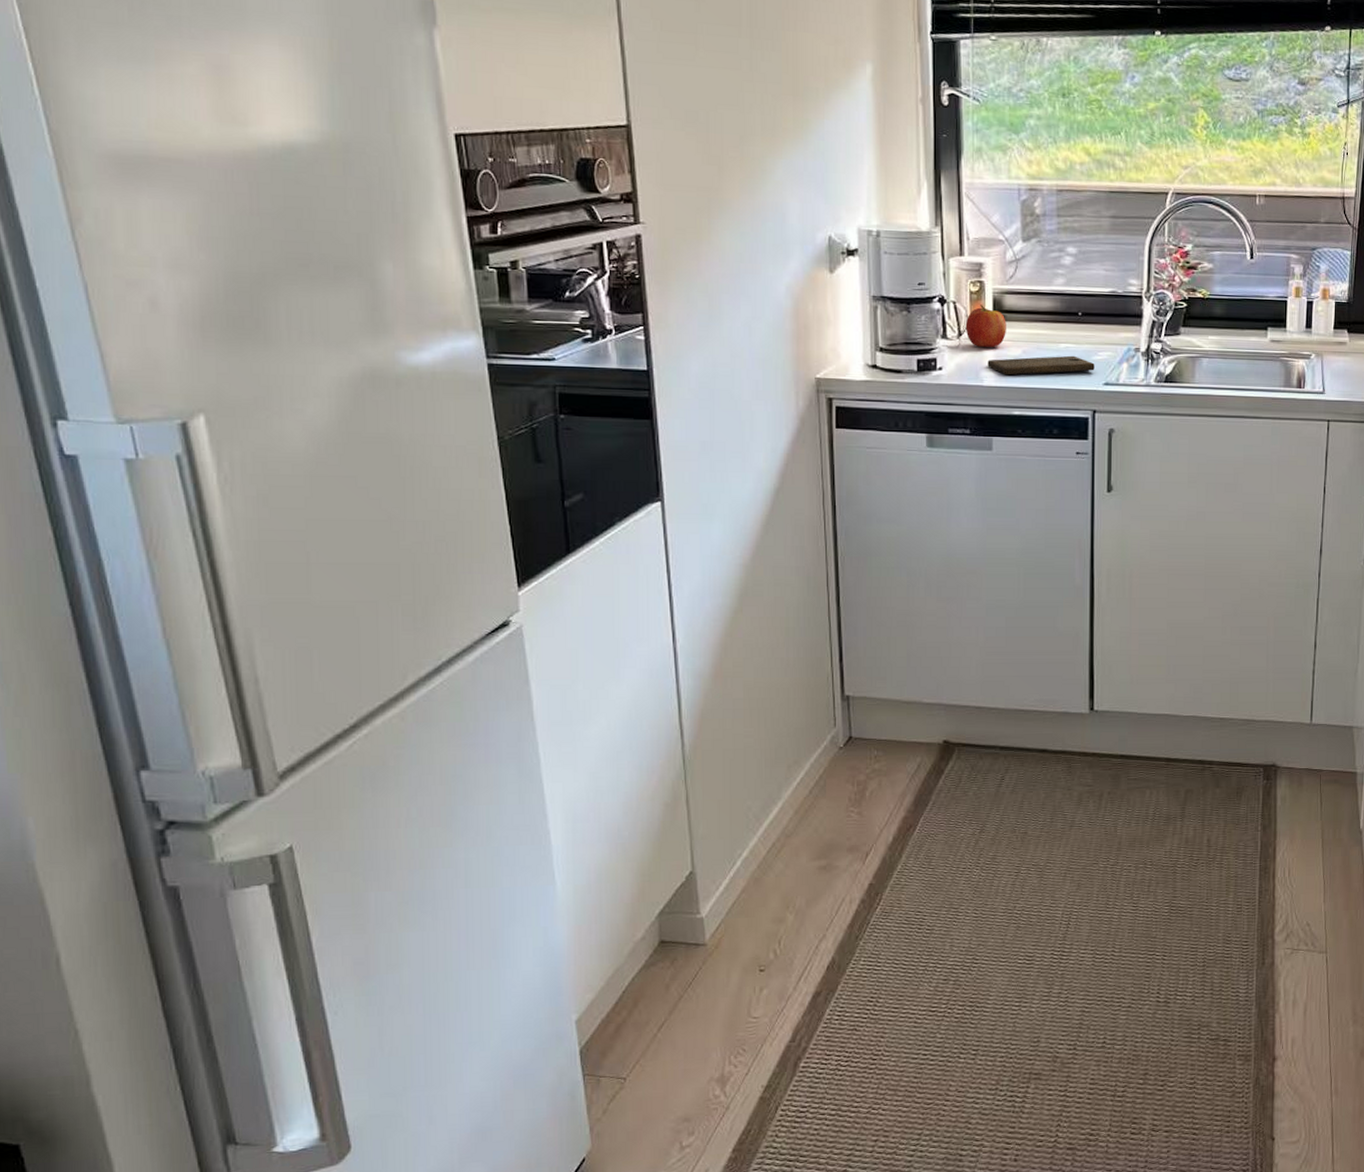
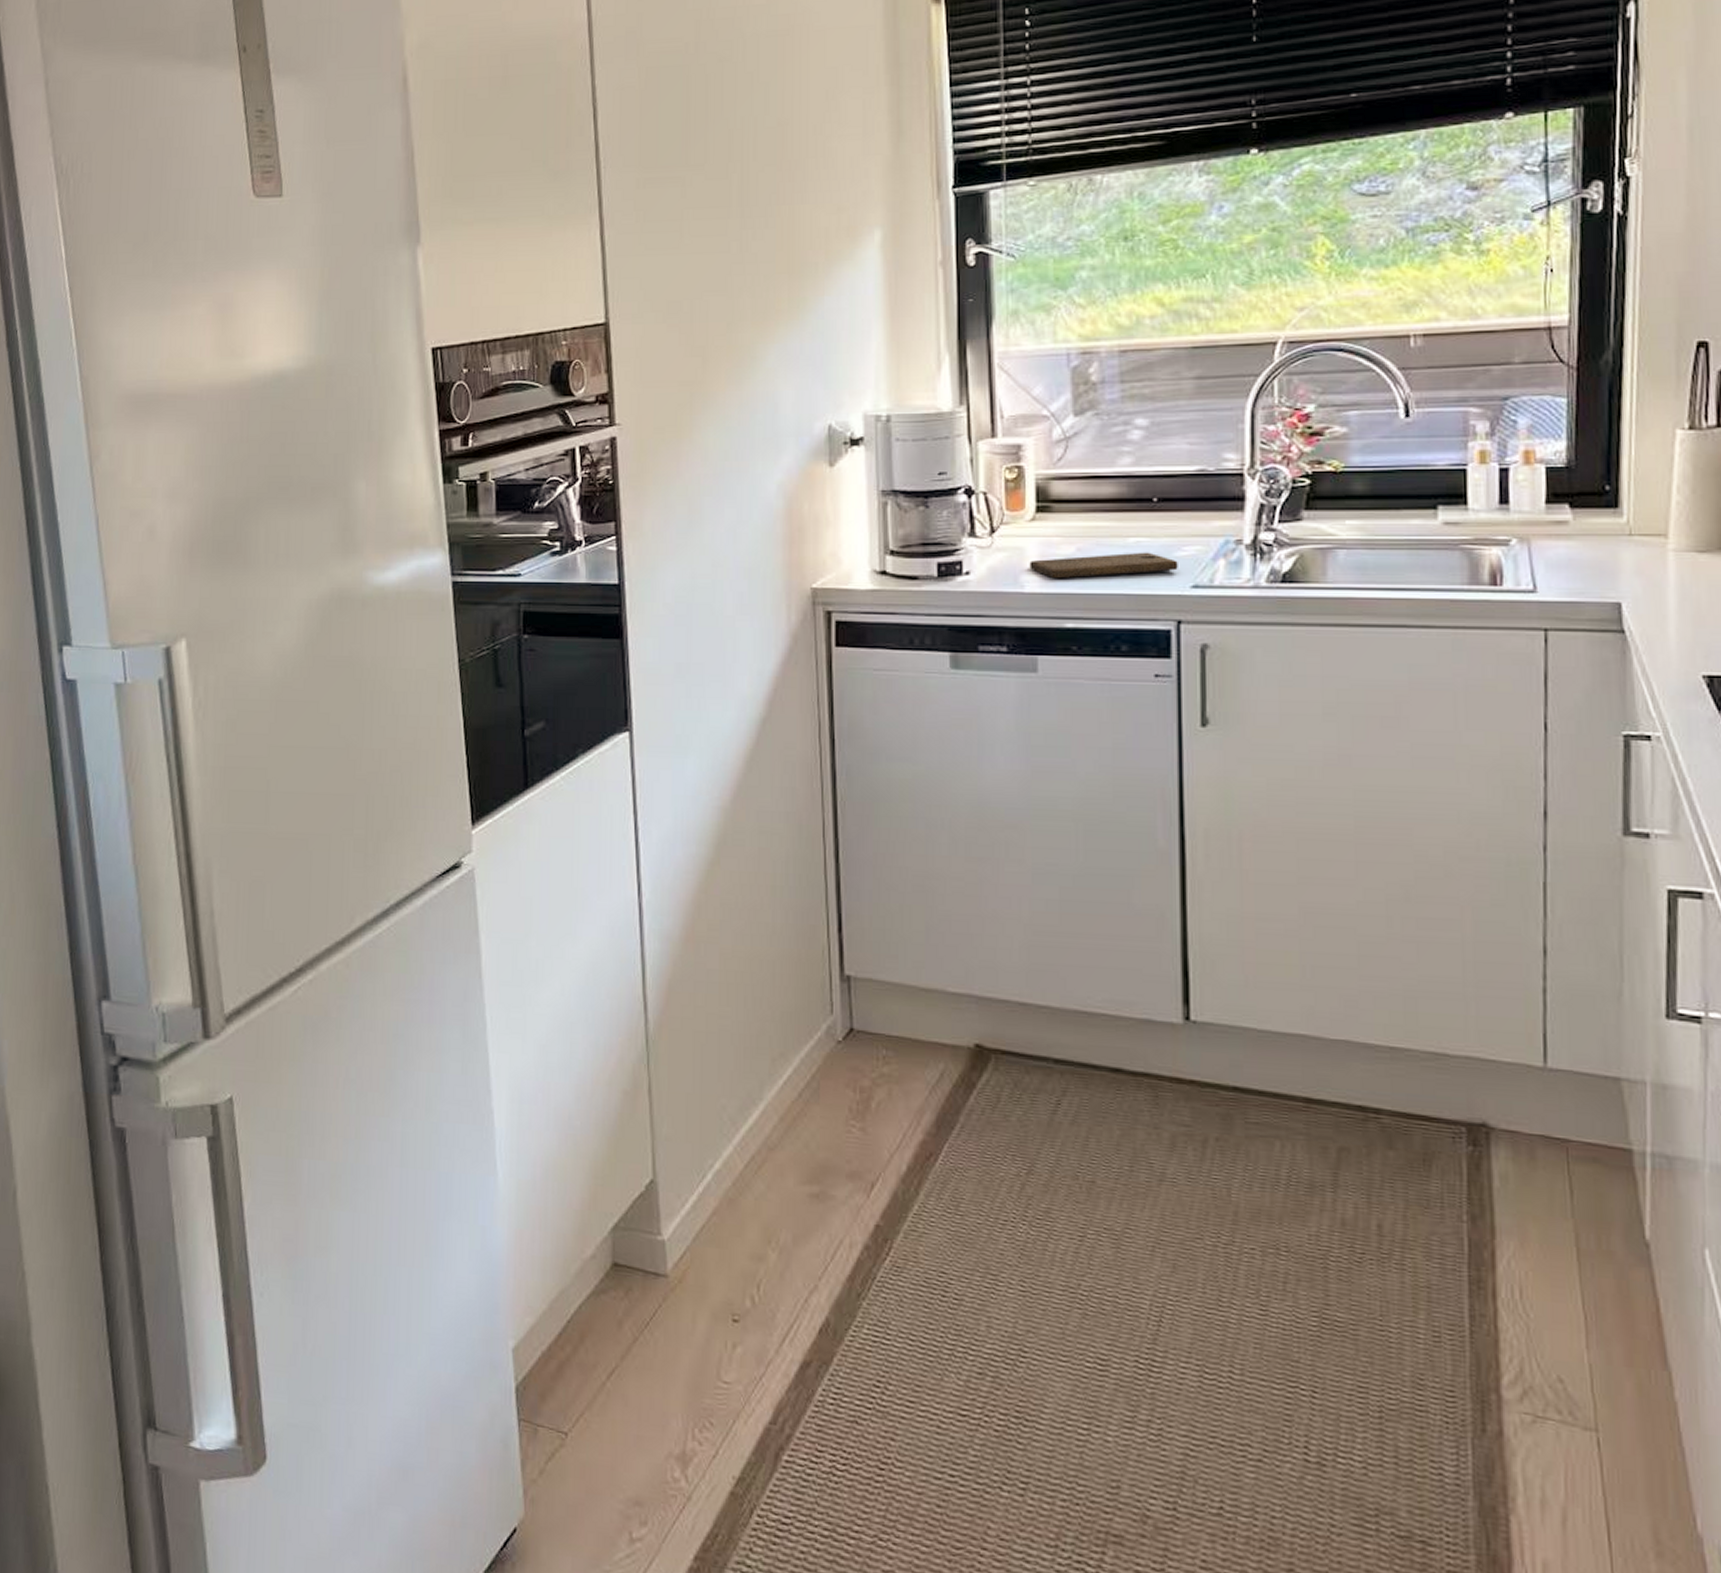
fruit: present [965,305,1006,348] -> none [999,494,1054,547]

